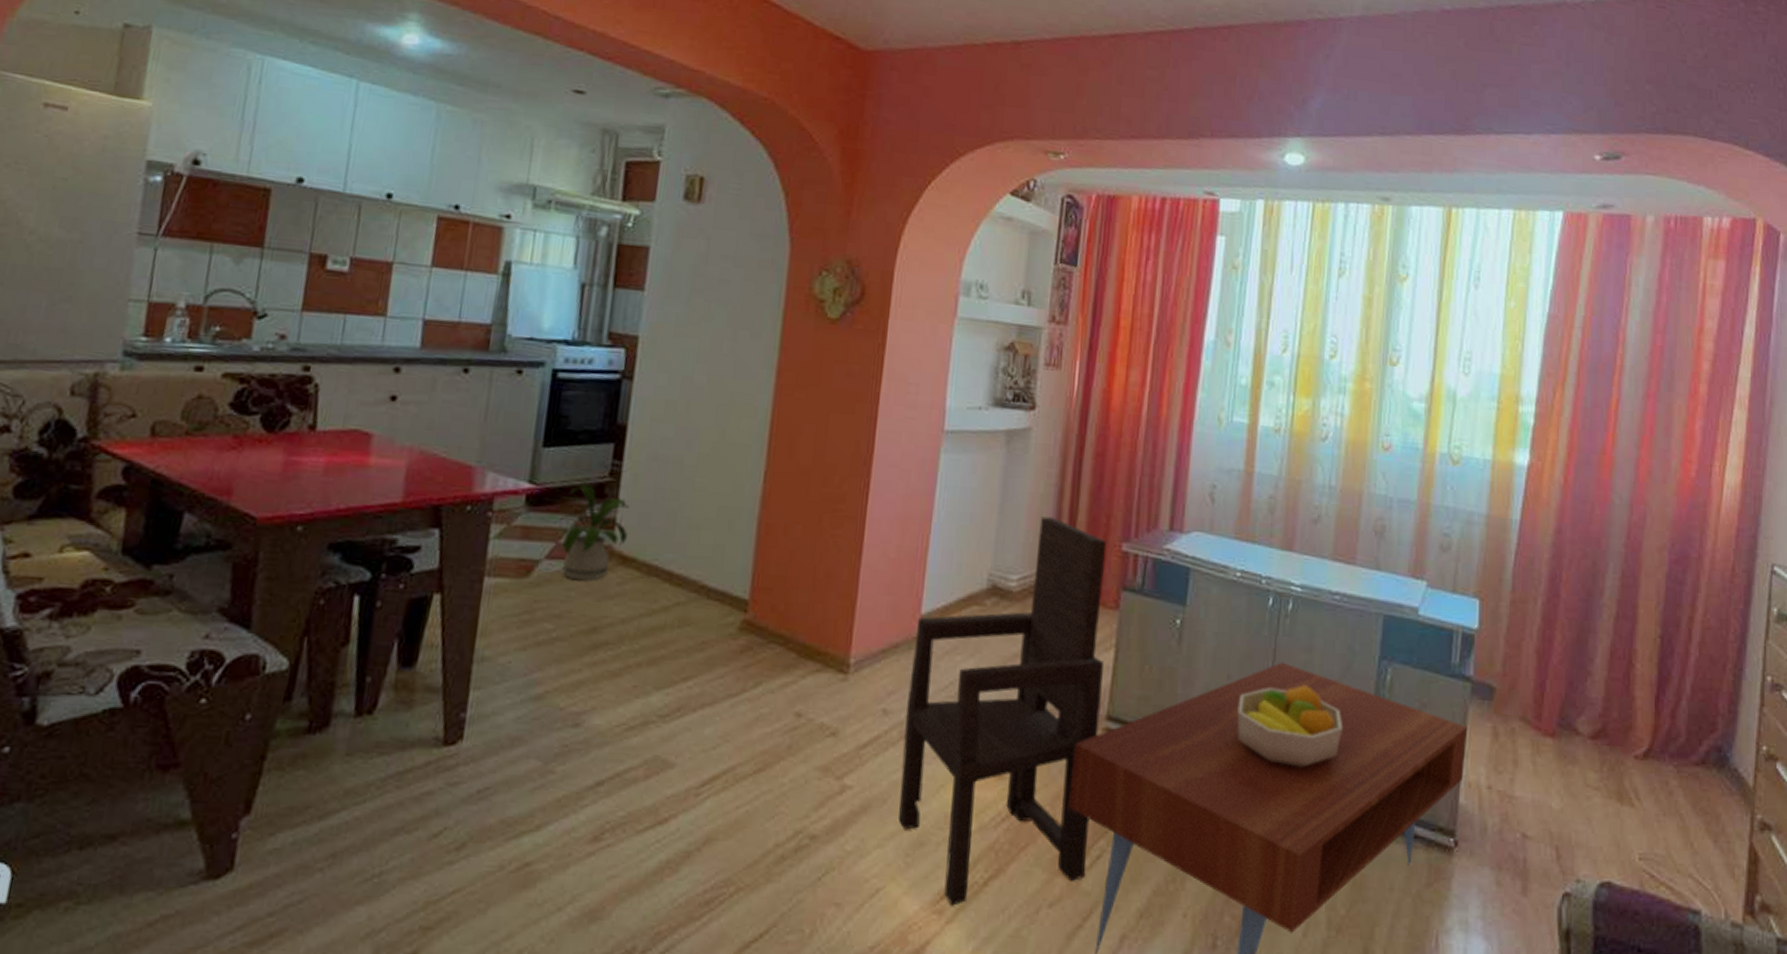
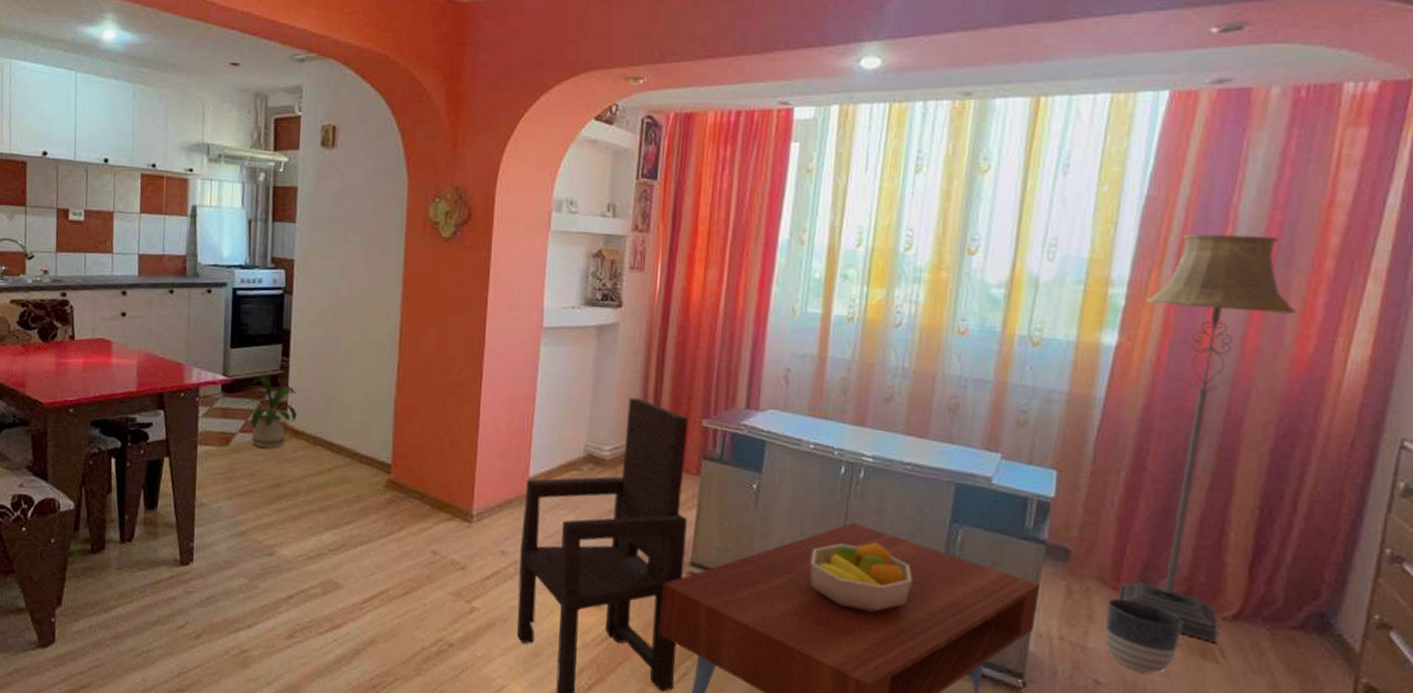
planter: none [1531,740,1601,823] -> present [1105,598,1184,674]
floor lamp: none [1541,353,1679,783] -> present [1119,233,1297,642]

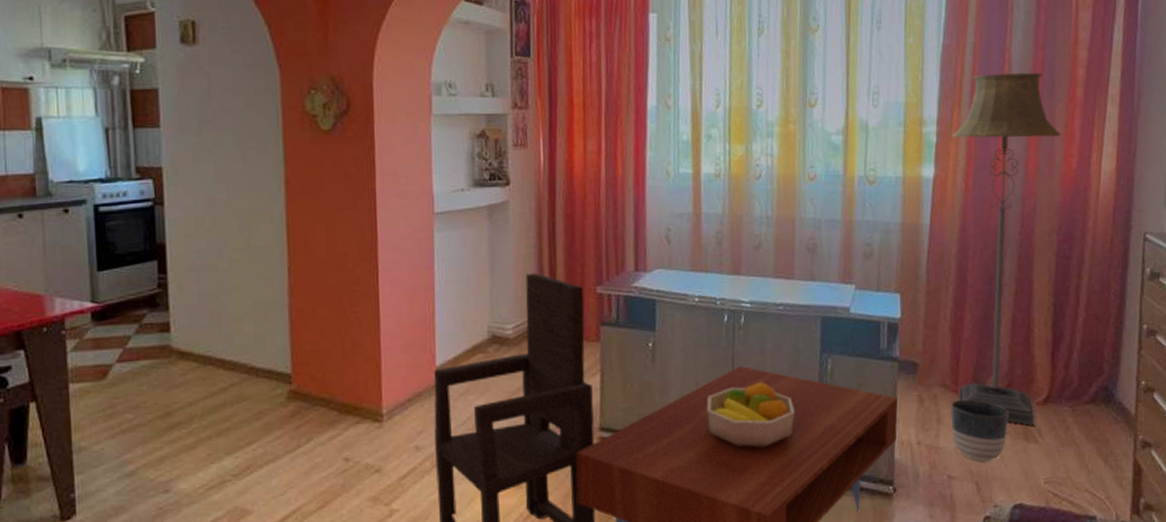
house plant: present [242,374,297,448] -> none [117,296,182,376]

